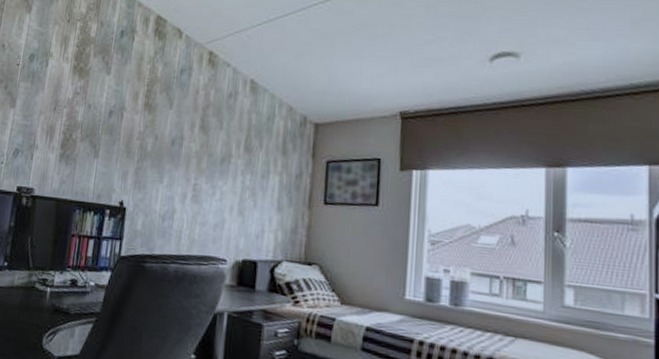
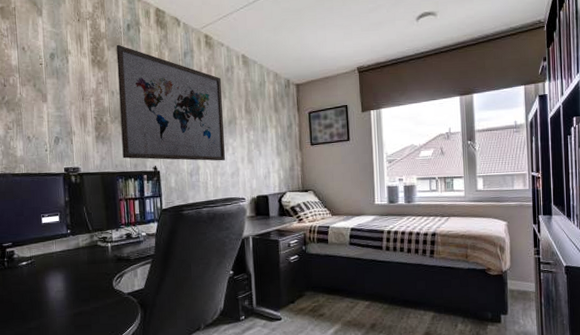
wall art: none [86,52,221,207] -> present [116,44,225,161]

